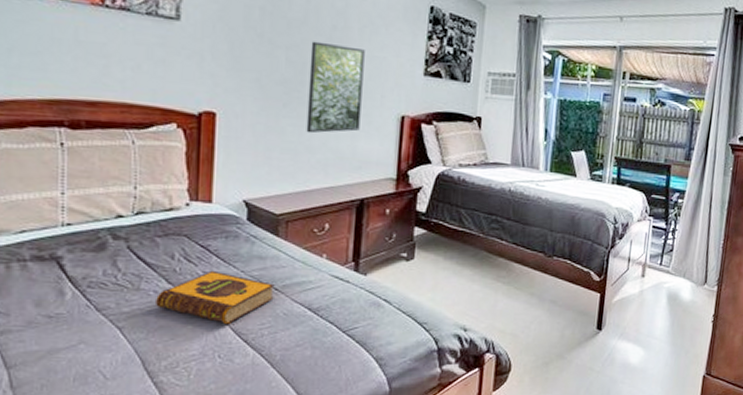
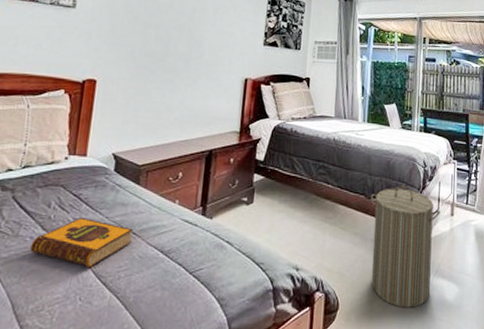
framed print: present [306,41,365,134] -> none [167,21,217,95]
laundry hamper: none [548,243,630,370] -> present [371,185,440,308]

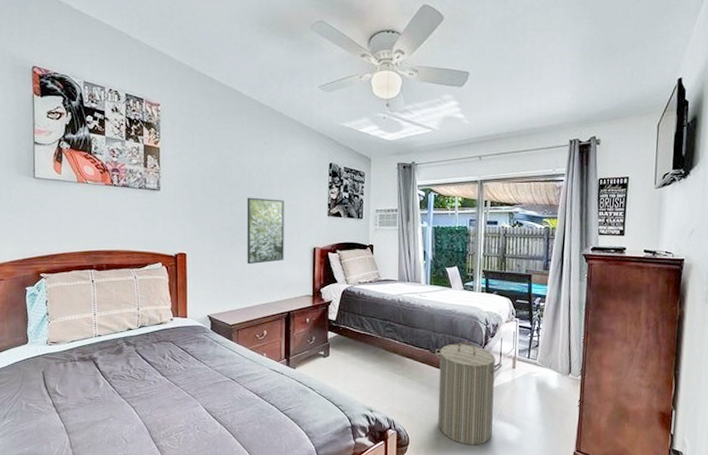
hardback book: present [30,217,133,267] -> none [155,366,232,405]
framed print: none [167,21,217,95] -> present [247,197,284,265]

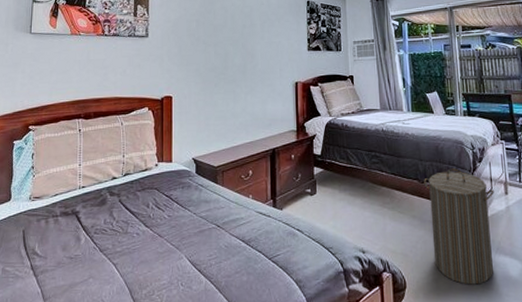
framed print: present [247,197,284,265] -> none [230,37,267,103]

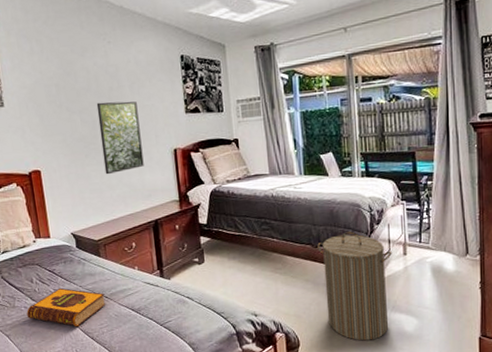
hardback book: none [138,214,217,257] -> present [26,287,106,327]
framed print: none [230,37,267,103] -> present [96,101,144,175]

